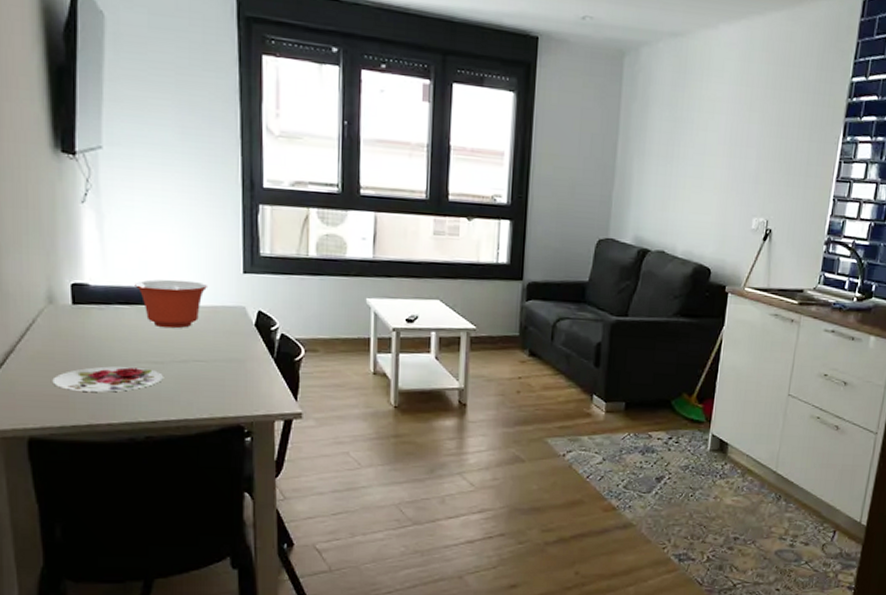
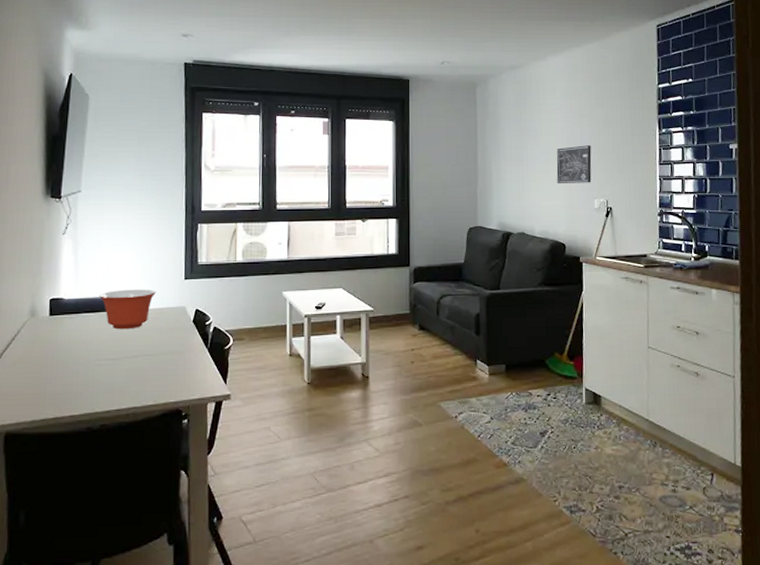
plate: present [52,366,163,392] -> none [28,364,117,389]
wall art: none [711,148,758,197] -> present [556,145,592,183]

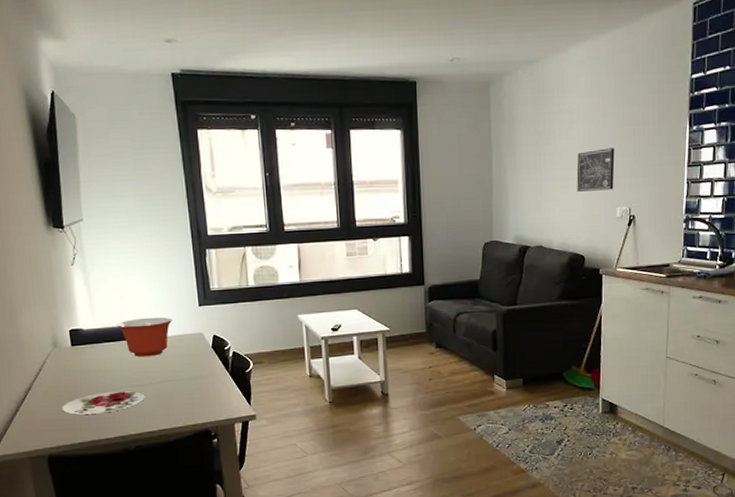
plate: none [28,364,117,389] -> present [62,390,145,415]

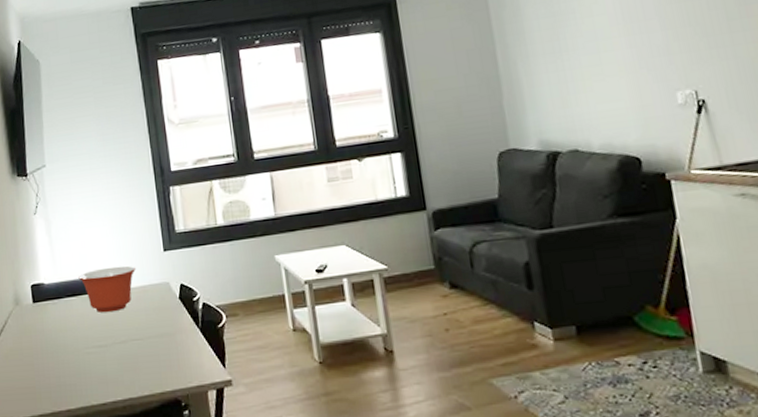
plate: present [62,390,145,415] -> none [22,352,108,382]
wall art: present [577,148,615,192] -> none [609,19,668,78]

